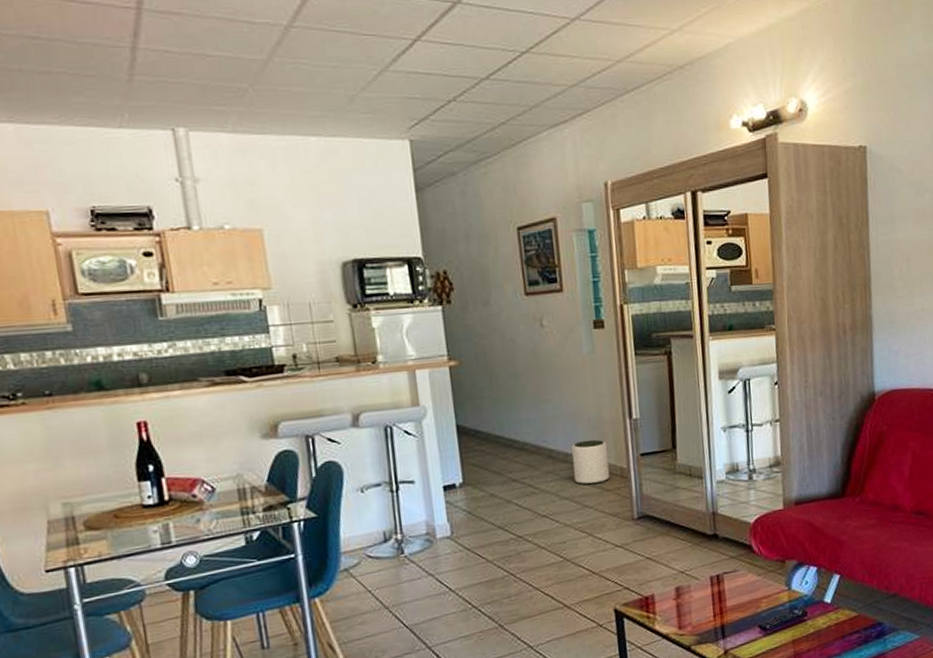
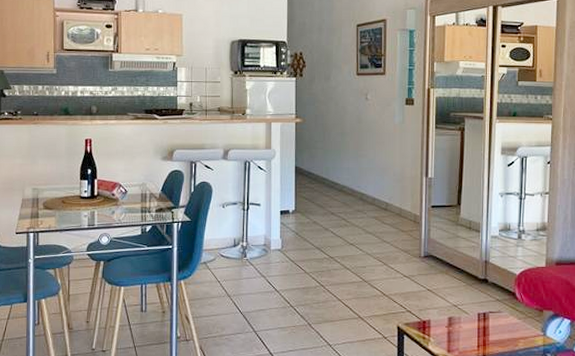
plant pot: present [572,439,610,485] -> none [377,190,406,225]

